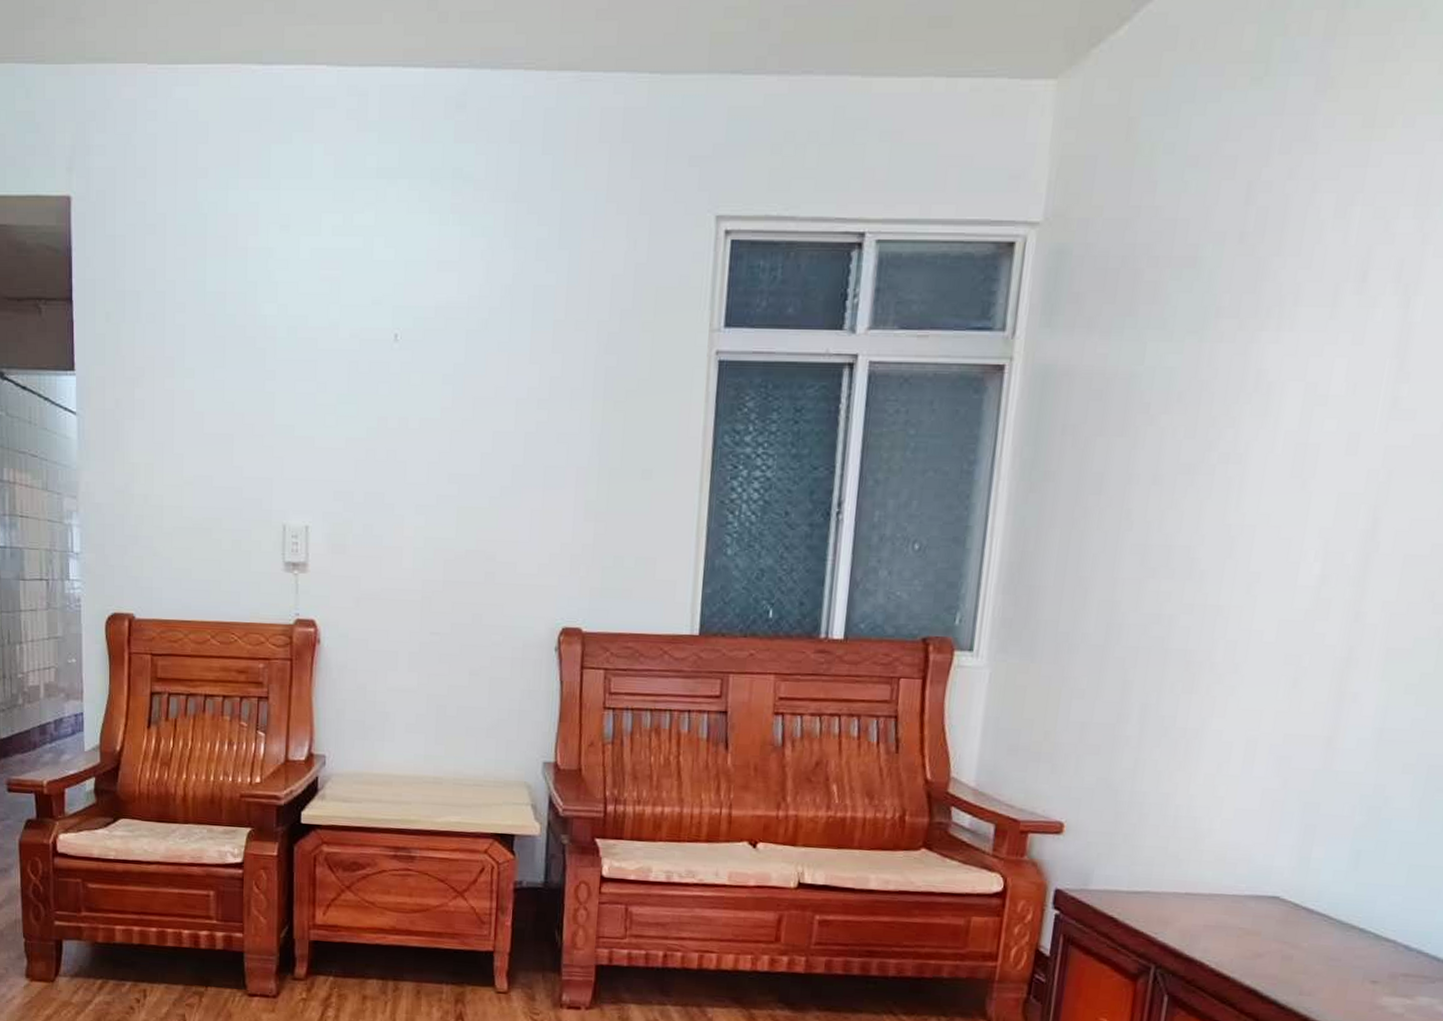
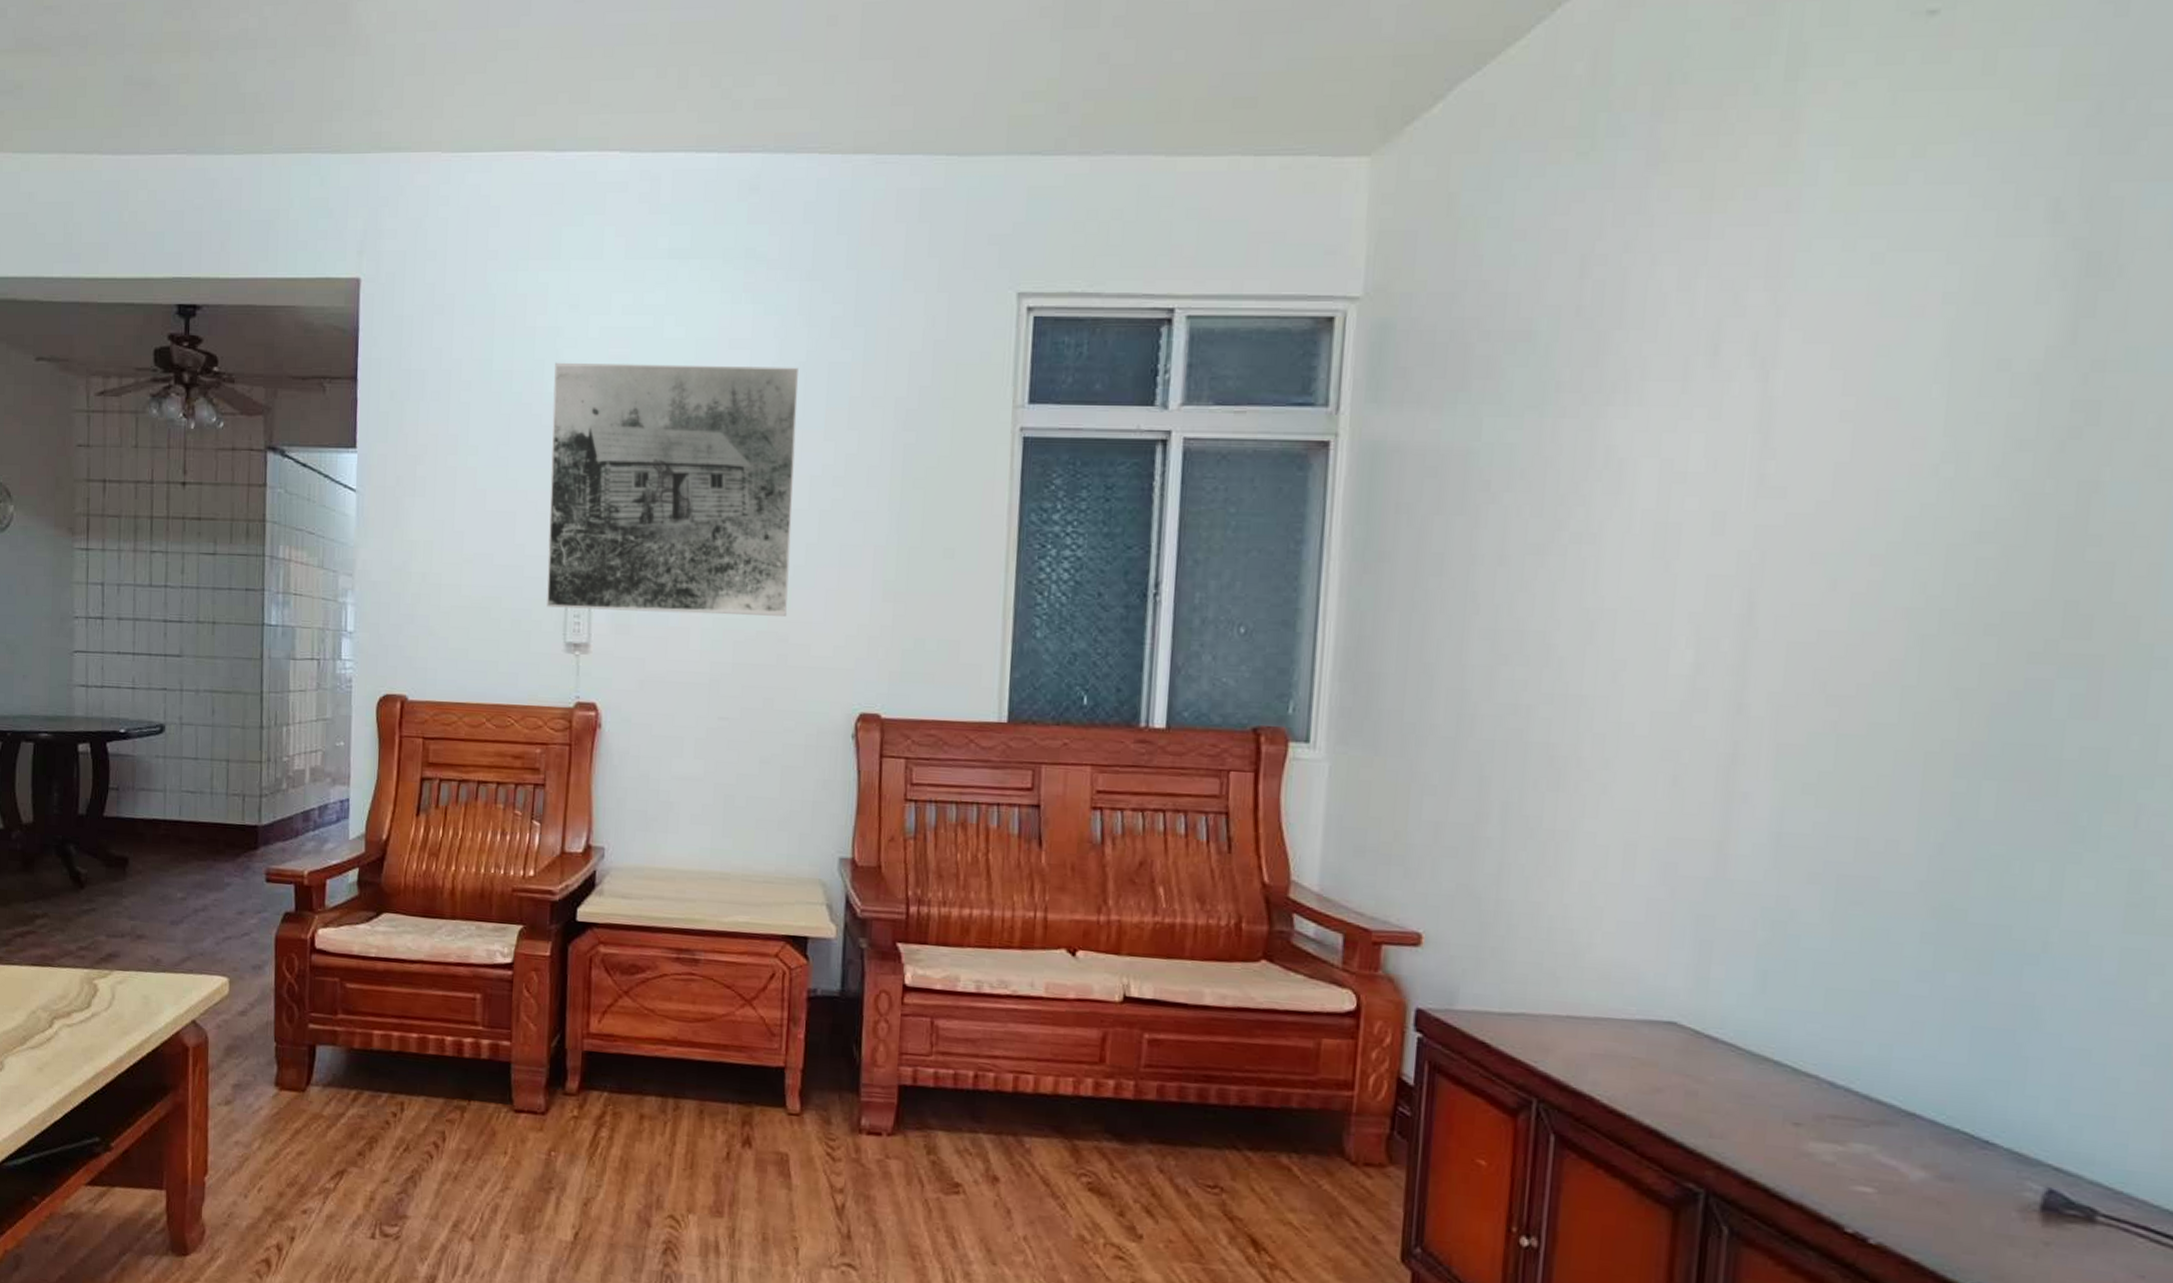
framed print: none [265,284,505,536] -> present [546,362,798,616]

